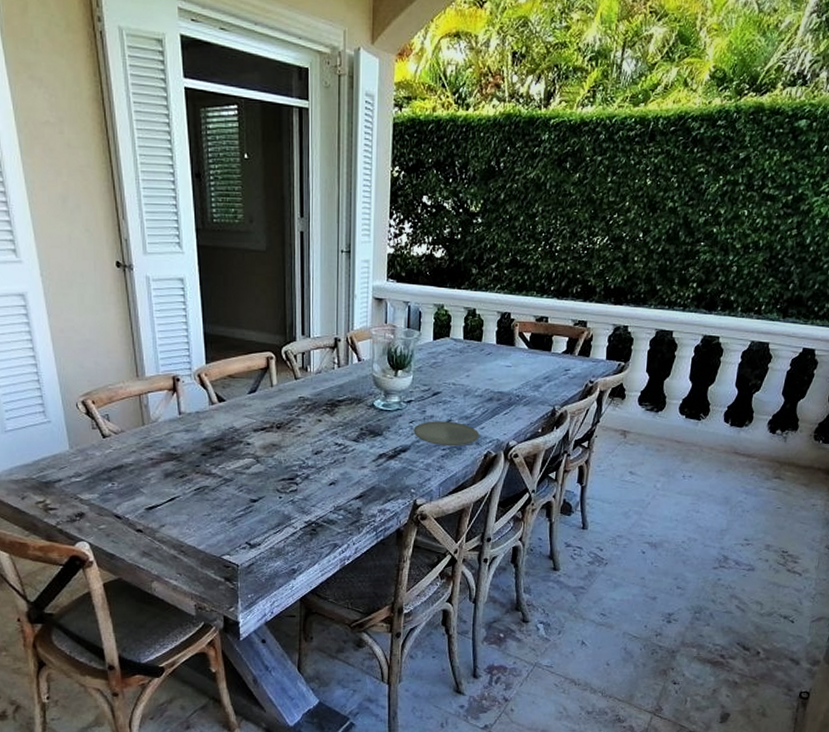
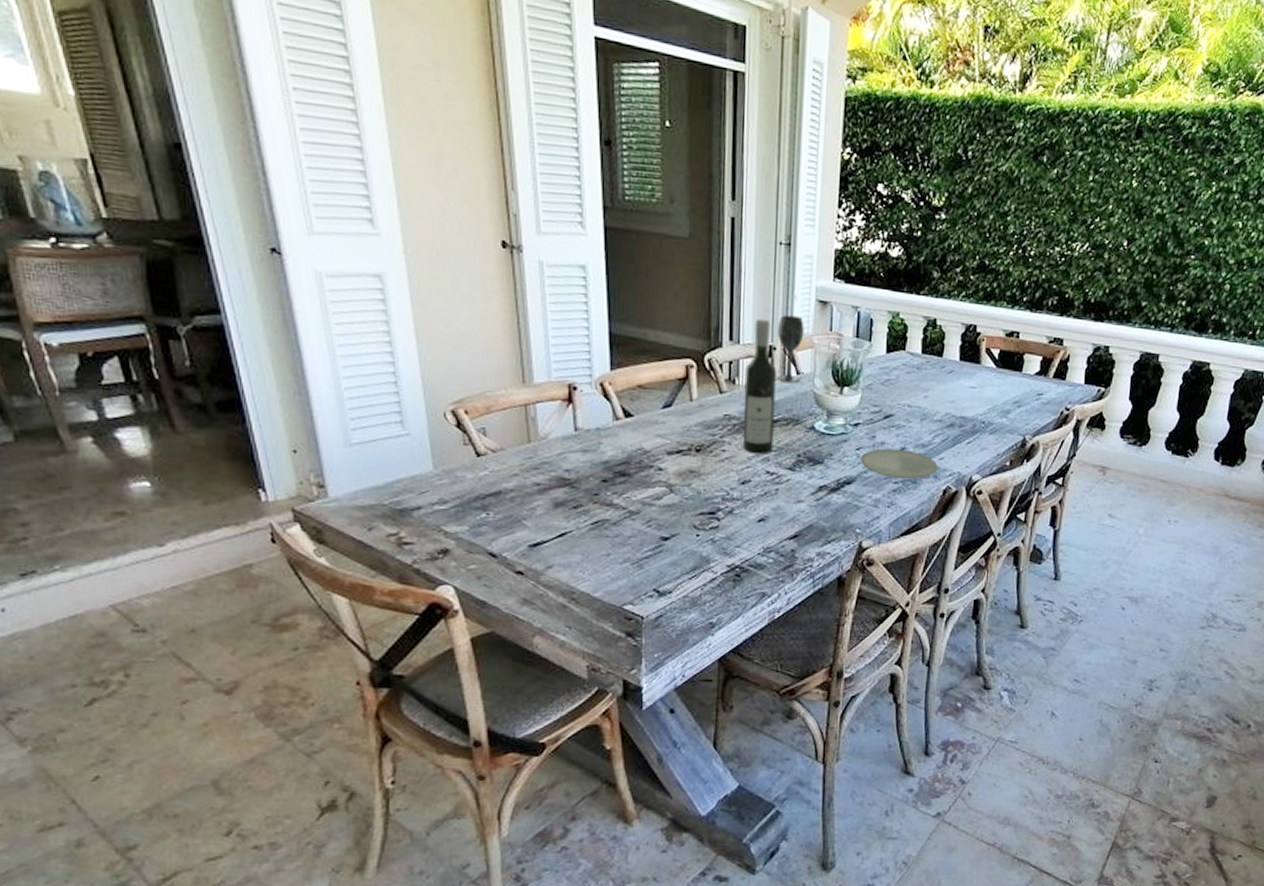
bottle: none [315,315,341,429] -> present [742,318,776,455]
wine glass: none [341,312,364,369] -> present [776,315,805,384]

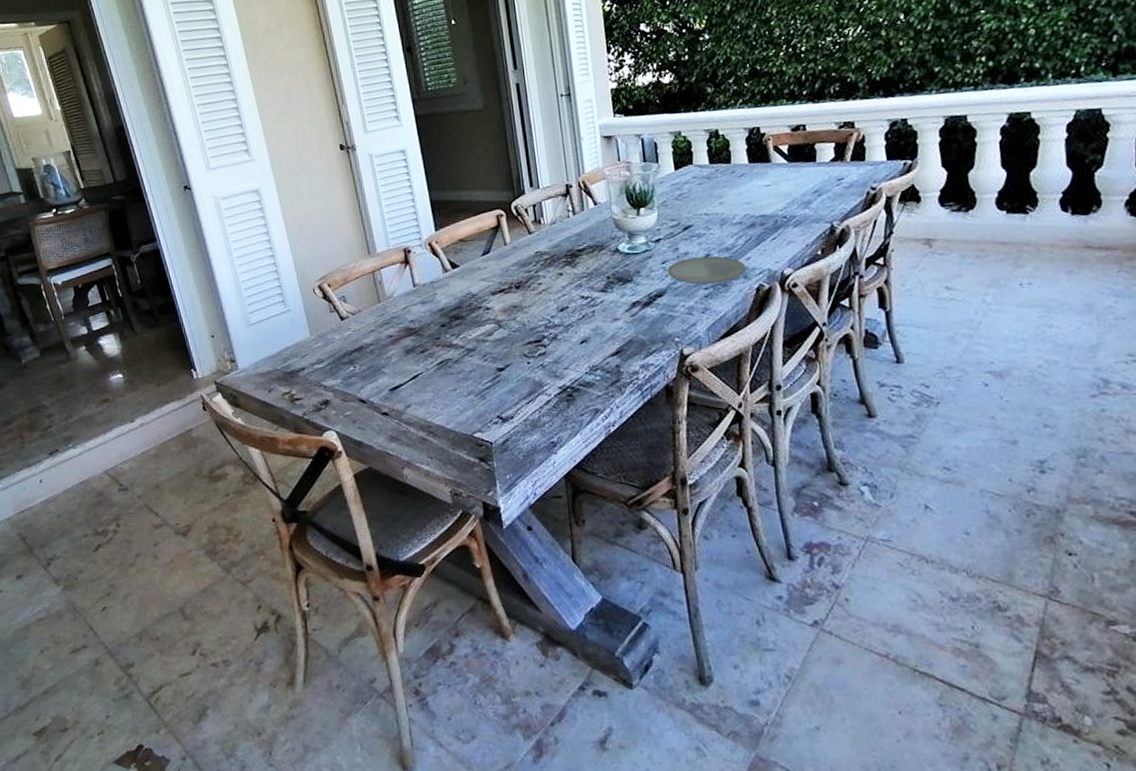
bottle: present [742,318,776,455] -> none [547,162,584,283]
wine glass: present [776,315,805,384] -> none [570,154,599,215]

